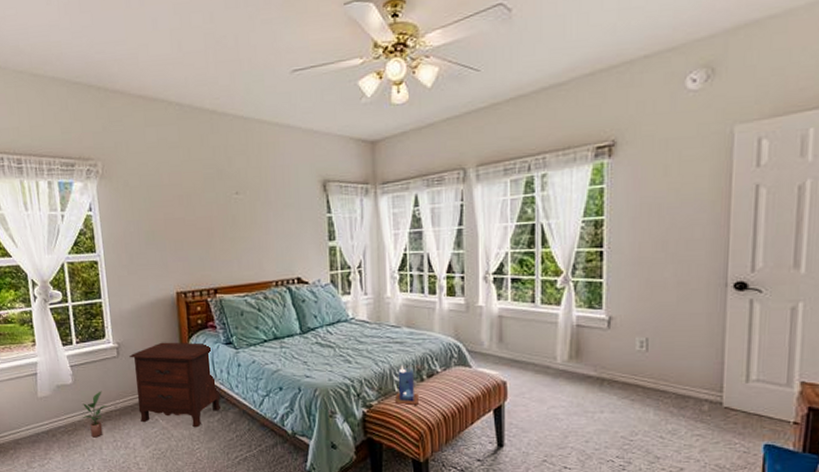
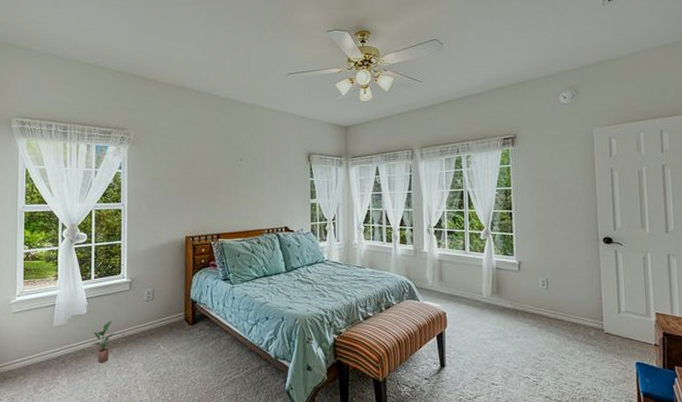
nightstand: present [129,342,221,427] -> none [140,278,216,352]
candle: present [394,365,419,405] -> none [359,299,378,332]

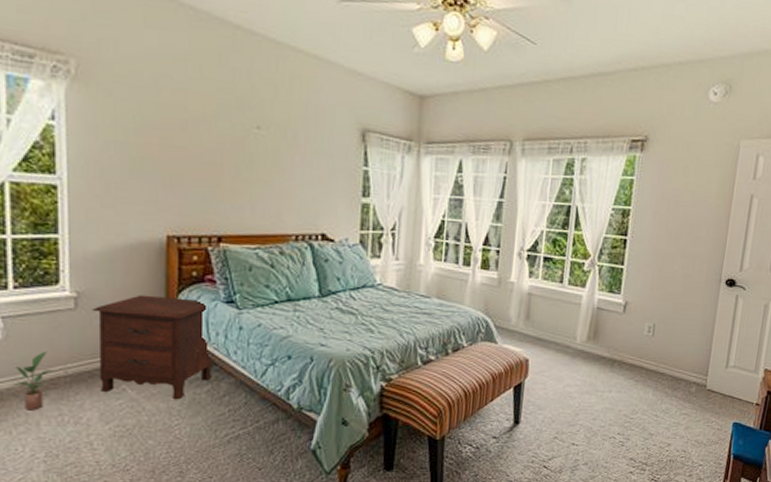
nightstand: none [140,278,216,352] -> present [92,295,214,399]

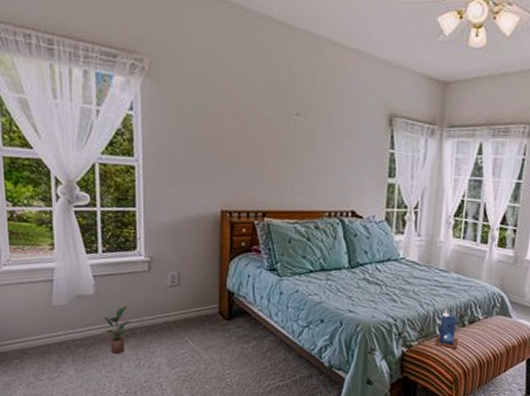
nightstand: present [92,295,214,399] -> none [162,261,258,352]
candle: none [416,338,442,380] -> present [434,309,458,349]

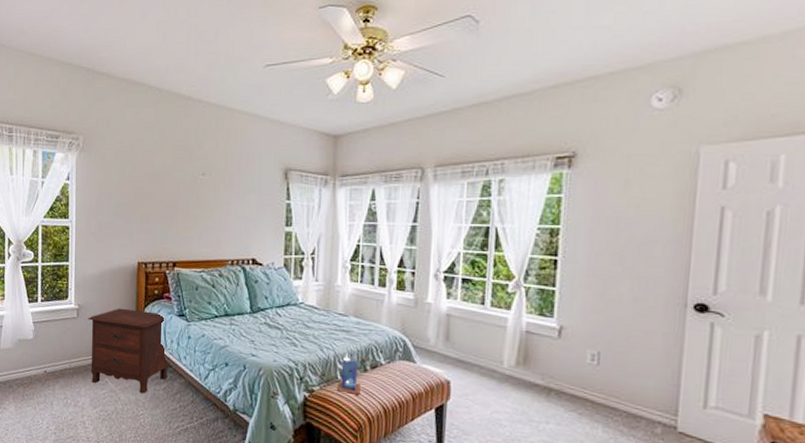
potted plant: present [102,305,132,354] -> none [38,348,62,393]
nightstand: none [162,261,258,352] -> present [88,308,169,393]

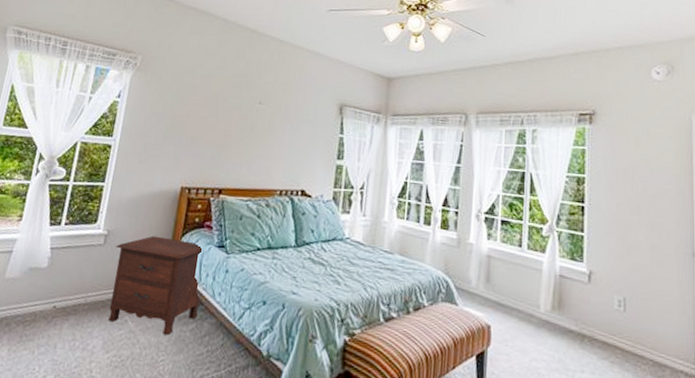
candle: present [336,354,361,395] -> none [378,294,403,339]

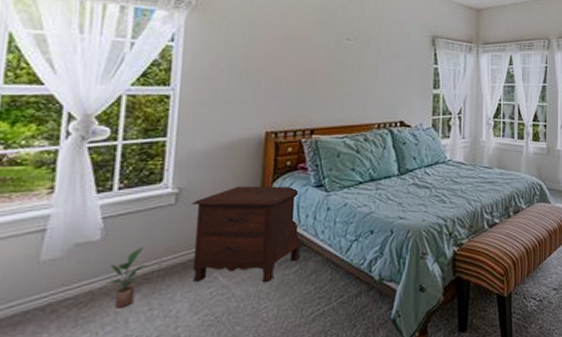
potted plant: none [45,279,77,334] -> present [106,246,148,309]

